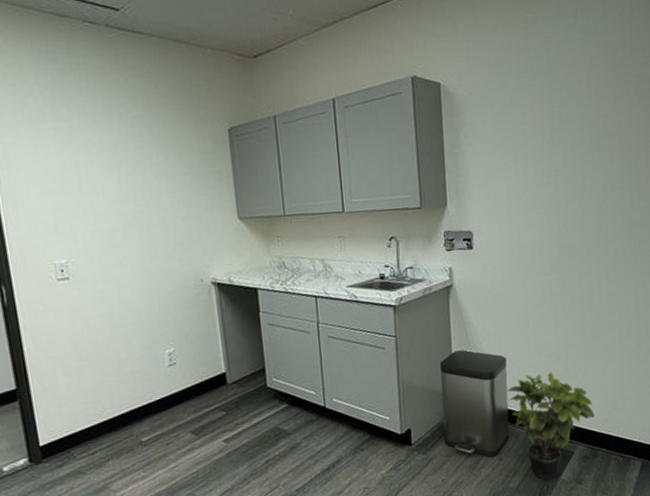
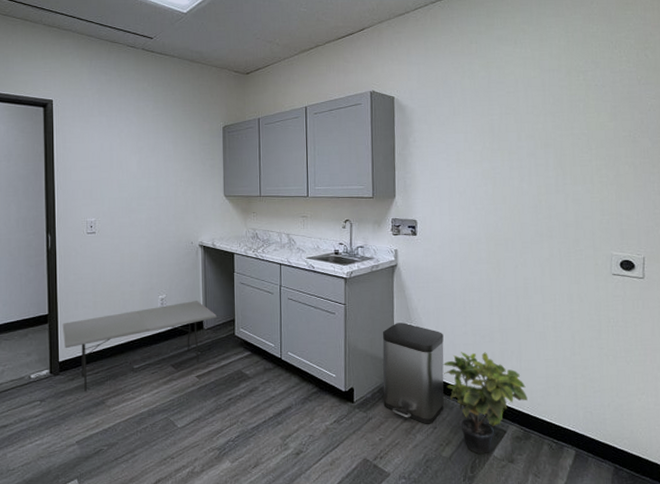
folding table: none [37,351,242,479] -> present [62,301,217,392]

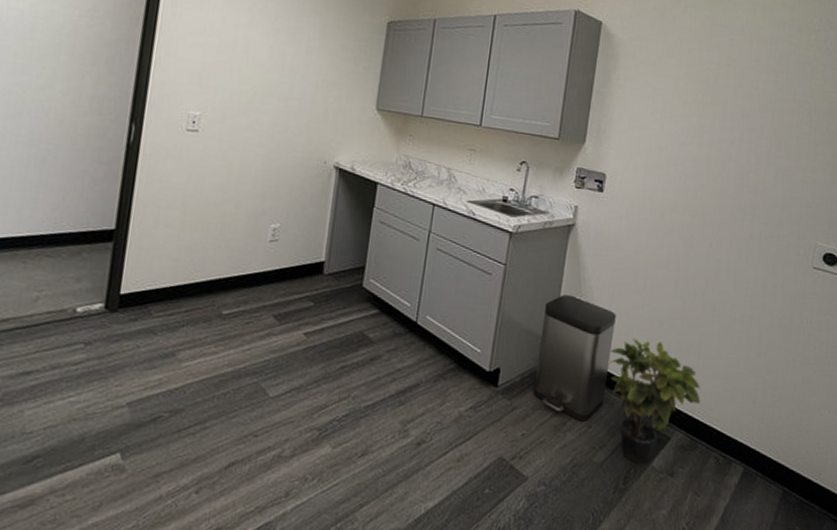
folding table: present [62,301,217,392] -> none [131,236,343,339]

